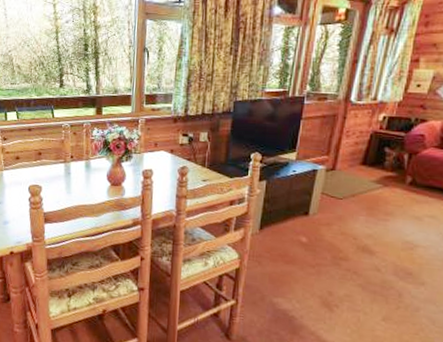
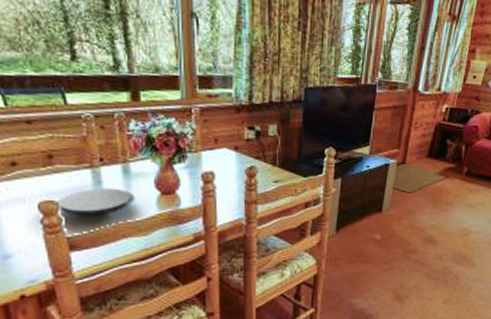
plate: none [39,177,92,199] -> present [55,188,136,217]

